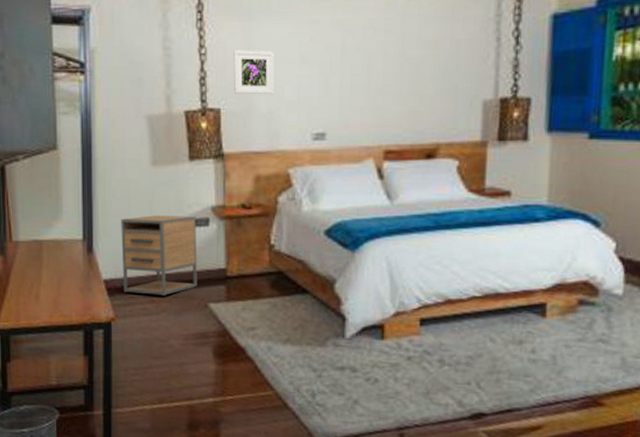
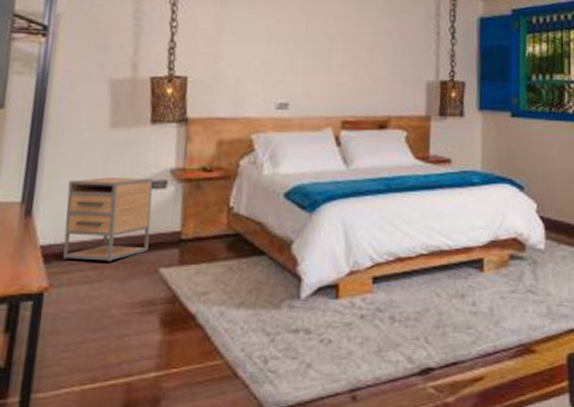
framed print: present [233,50,275,95] -> none [202,25,243,67]

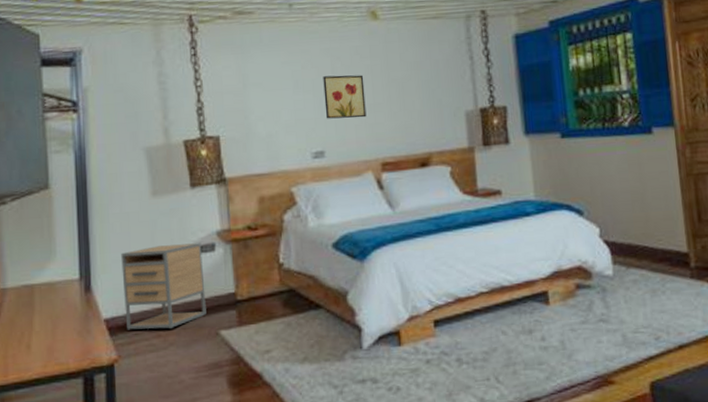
wall art: none [294,33,336,76] -> present [323,75,367,119]

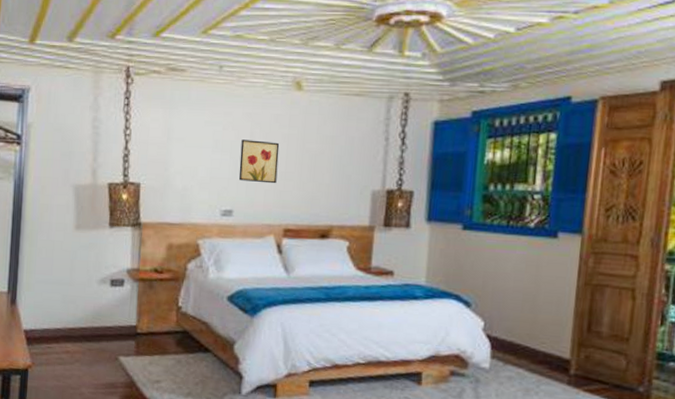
nightstand: present [121,243,207,330] -> none [41,274,113,347]

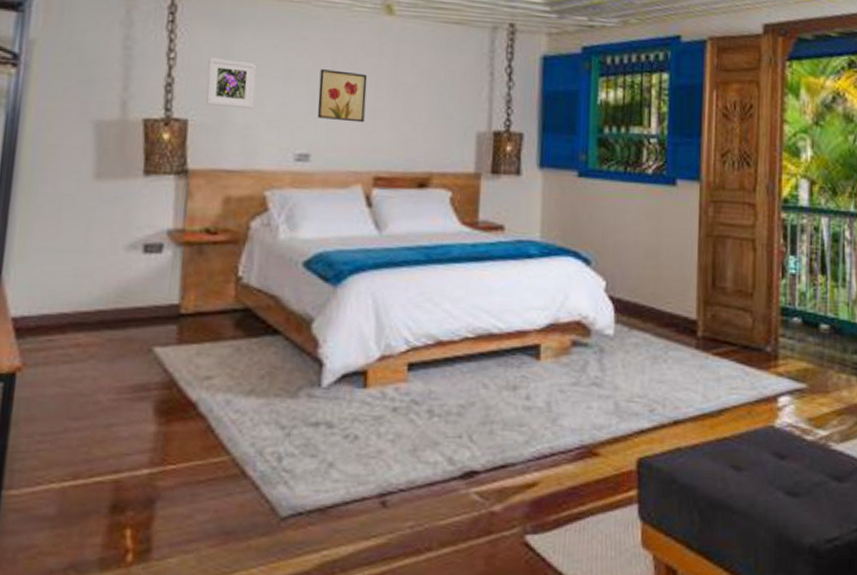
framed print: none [153,133,191,174] -> present [206,58,256,110]

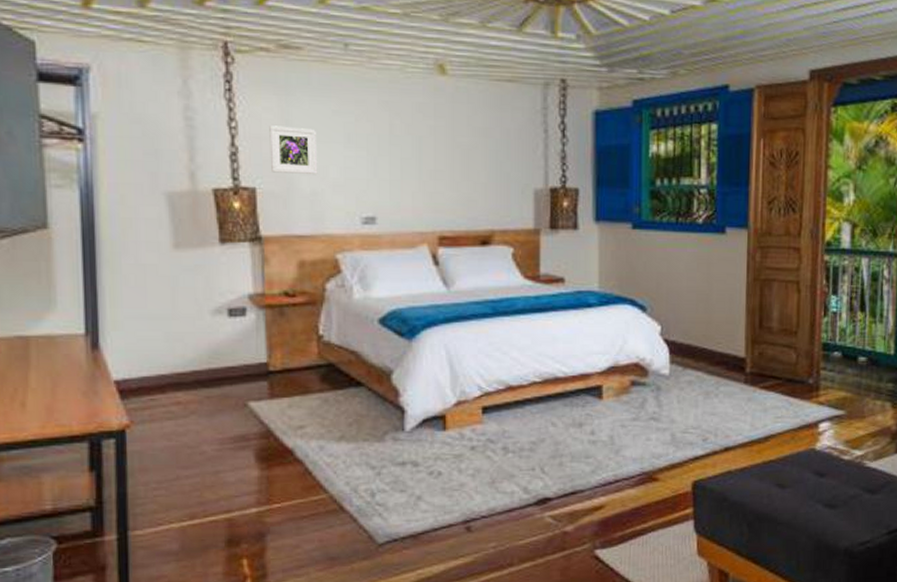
wall art: present [317,69,368,123] -> none [379,133,426,184]

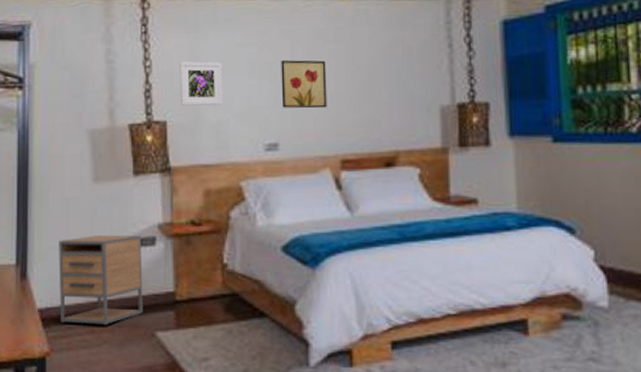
nightstand: none [135,305,234,396] -> present [59,235,143,325]
wall art: none [379,133,426,184] -> present [281,60,327,109]

